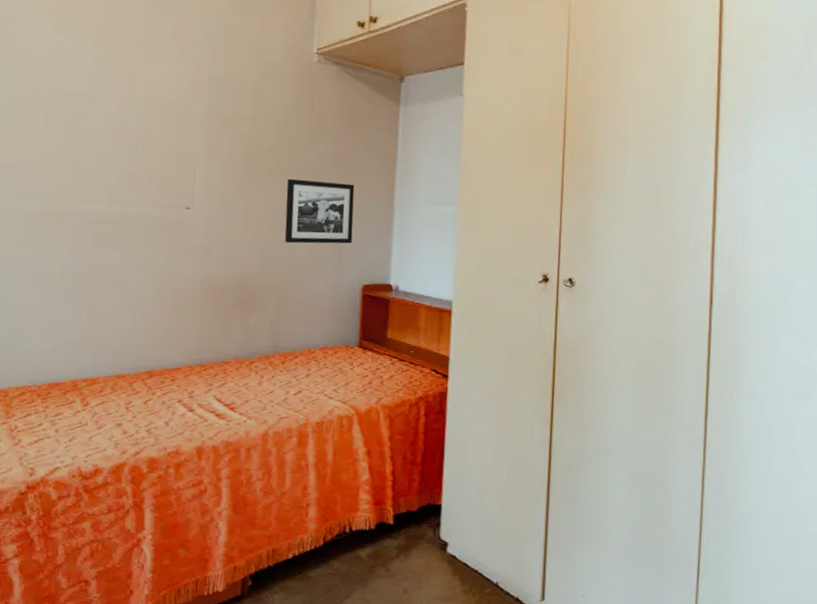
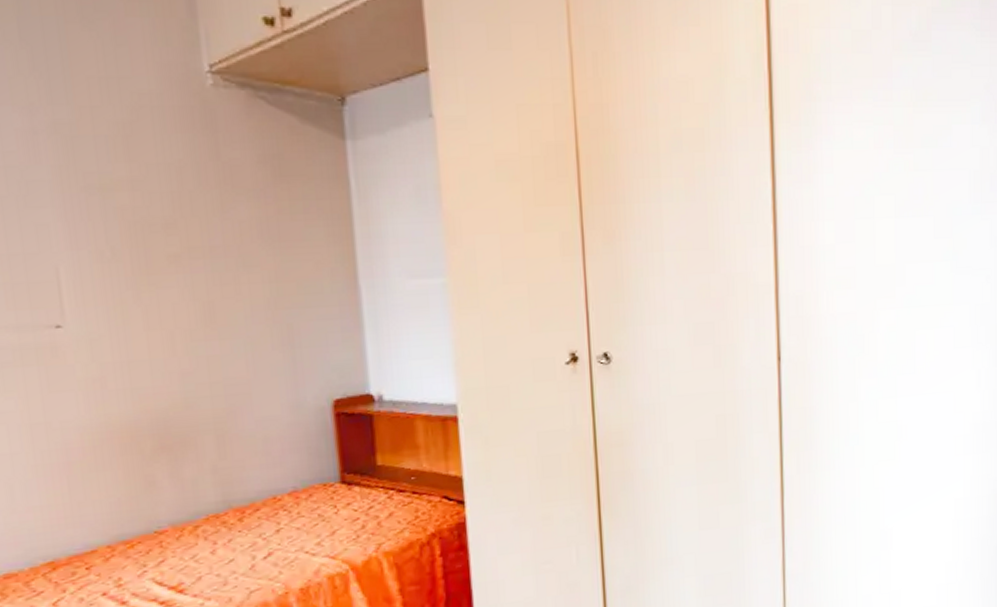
picture frame: present [284,178,355,244] -> none [200,262,309,358]

